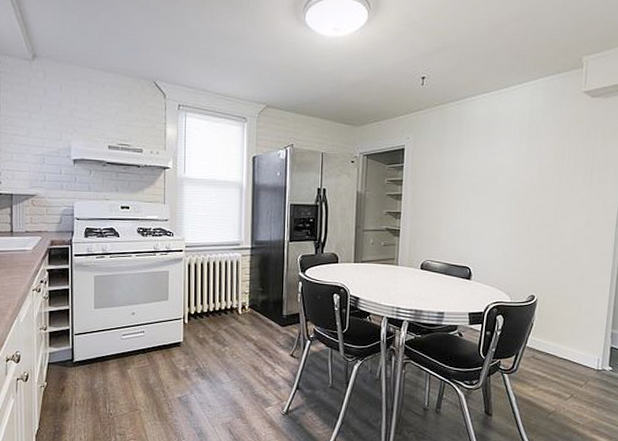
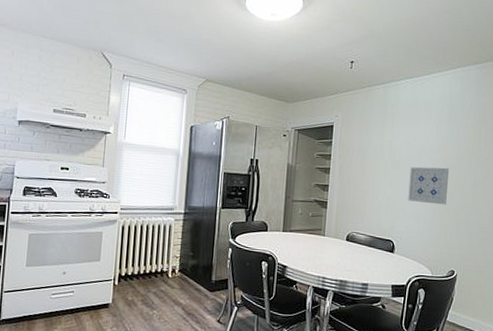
wall art: none [485,188,529,228] -> present [408,167,449,205]

